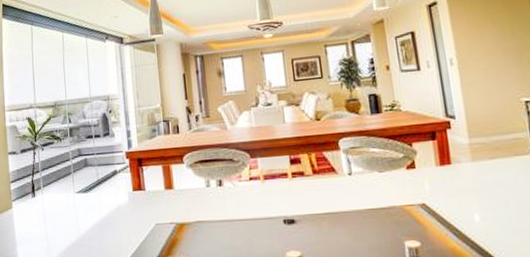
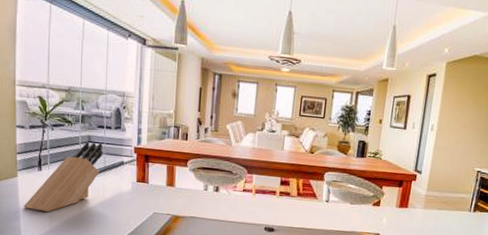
knife block: none [20,154,94,244] -> present [24,142,103,213]

